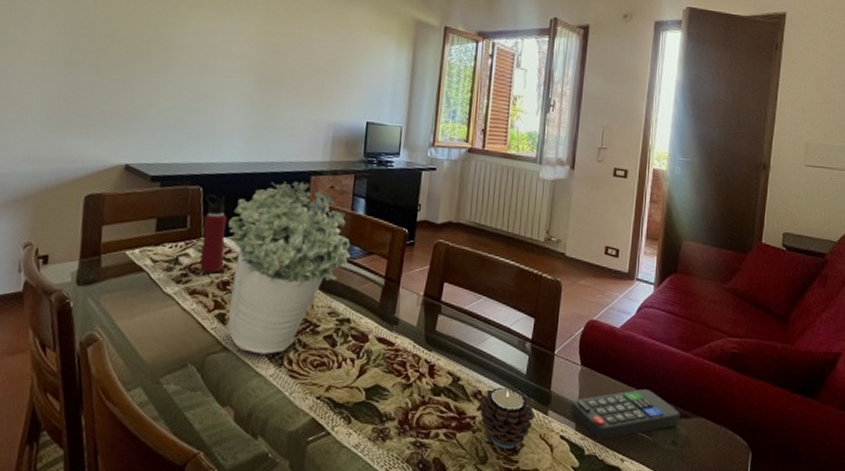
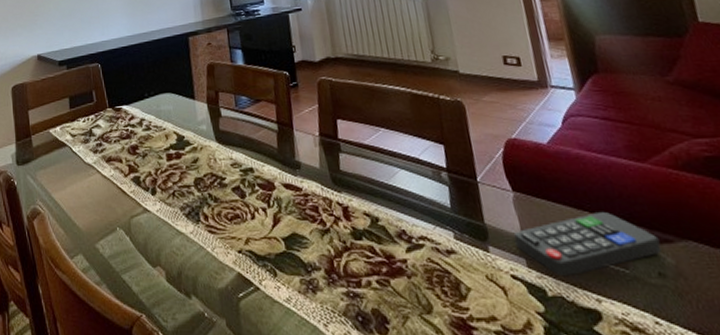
water bottle: present [200,194,227,272] -> none [104,68,129,139]
potted plant: present [224,181,351,355] -> none [127,43,240,212]
candle: present [478,388,535,449] -> none [405,225,475,294]

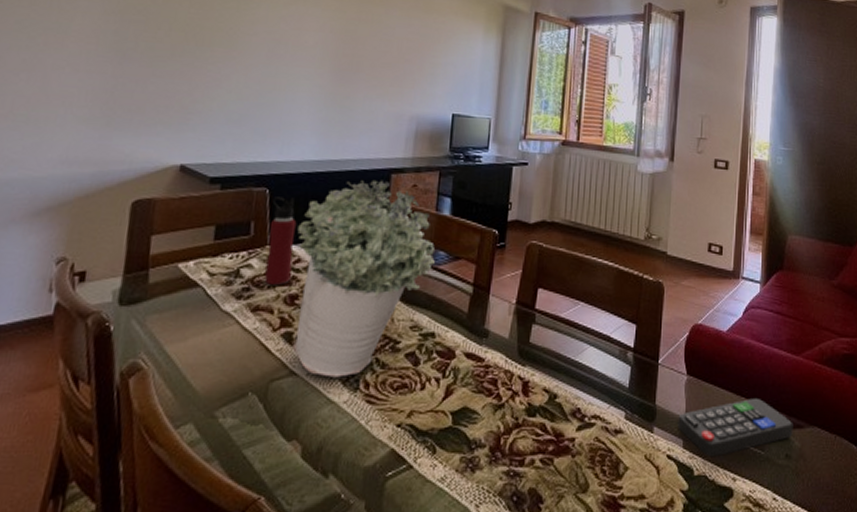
water bottle: none [104,68,129,139] -> present [264,197,297,285]
potted plant: none [127,43,240,212] -> present [291,180,436,378]

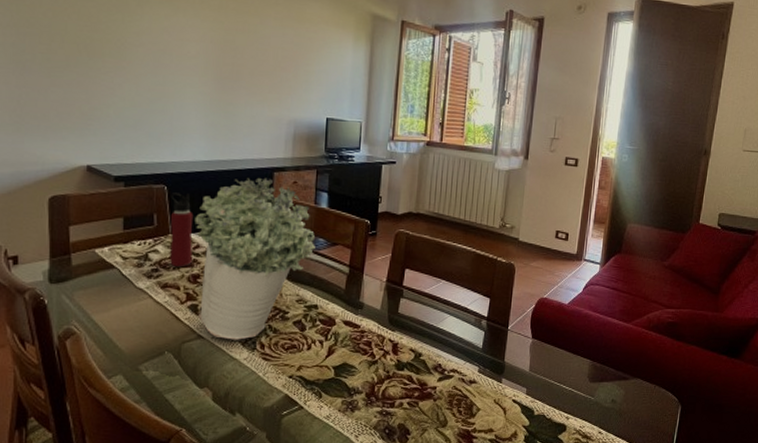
remote control: present [678,397,793,456] -> none [522,356,620,400]

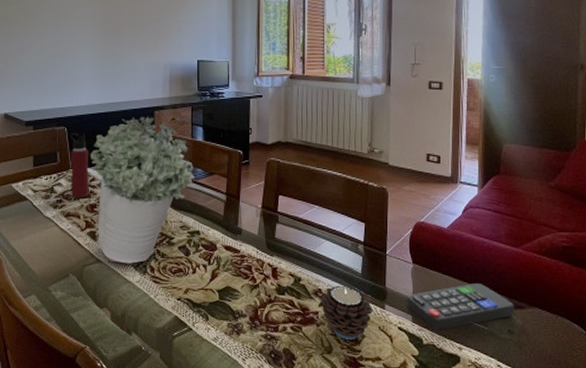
candle: none [439,361,490,413] -> present [320,286,373,340]
remote control: none [522,356,620,400] -> present [406,282,515,329]

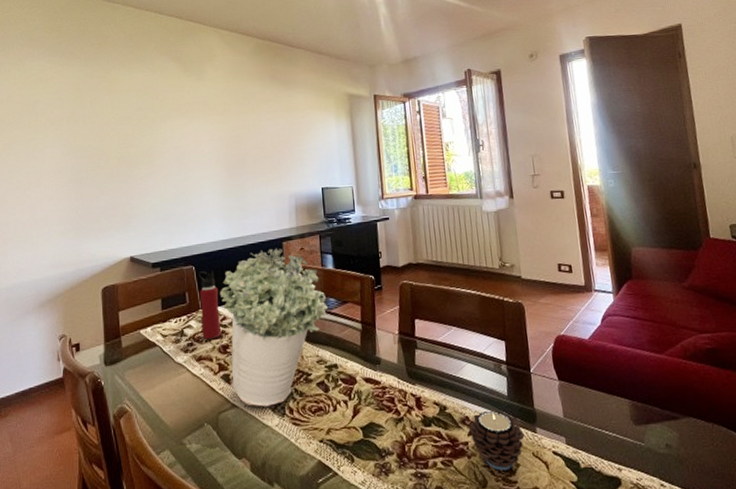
remote control: present [406,282,515,329] -> none [557,395,670,450]

